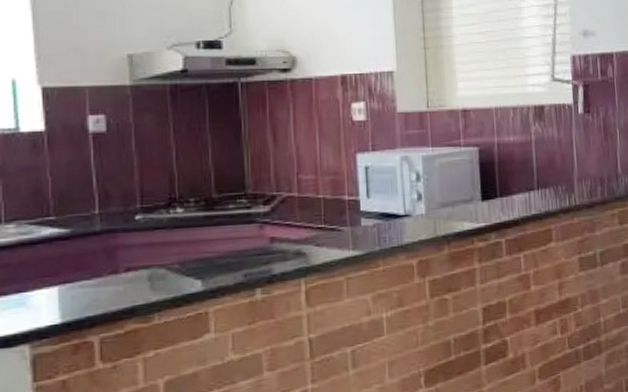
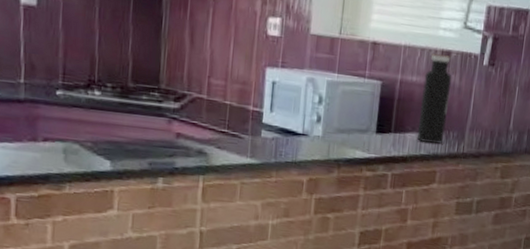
water bottle: none [521,110,553,202] -> present [416,53,452,144]

